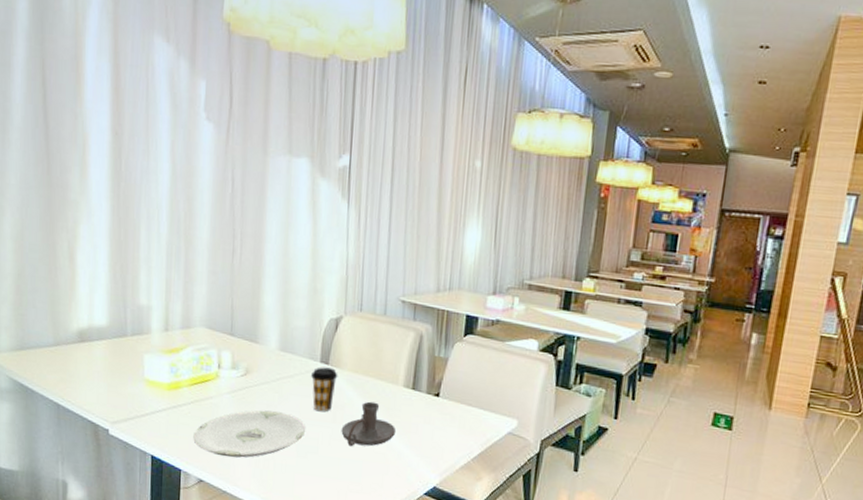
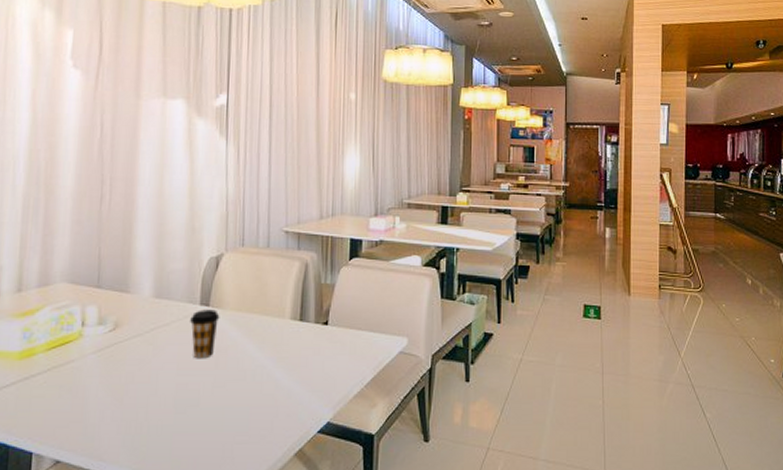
plate: present [193,410,306,458] -> none [49,366,185,428]
candle holder: present [341,401,395,447] -> none [225,340,284,393]

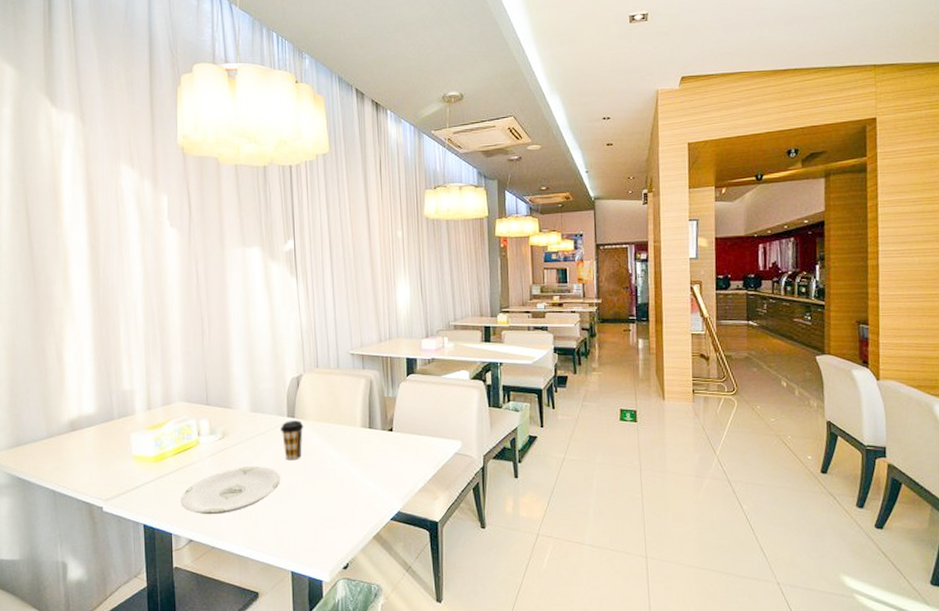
plate: none [49,366,185,428] -> present [180,466,281,515]

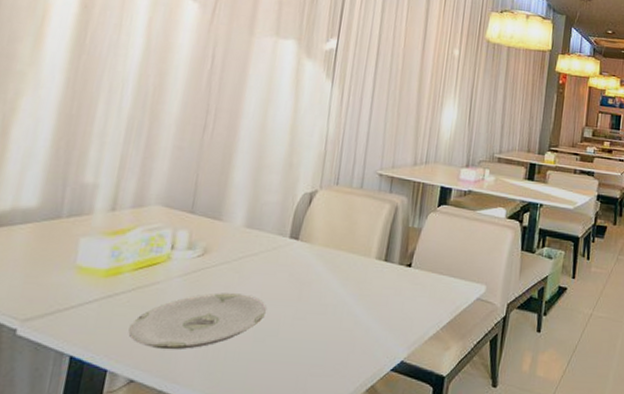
coffee cup: present [281,420,304,461] -> none [277,242,308,291]

